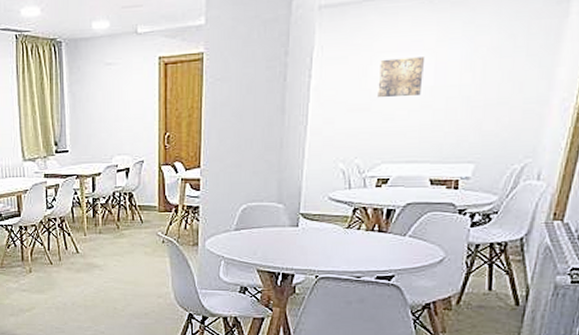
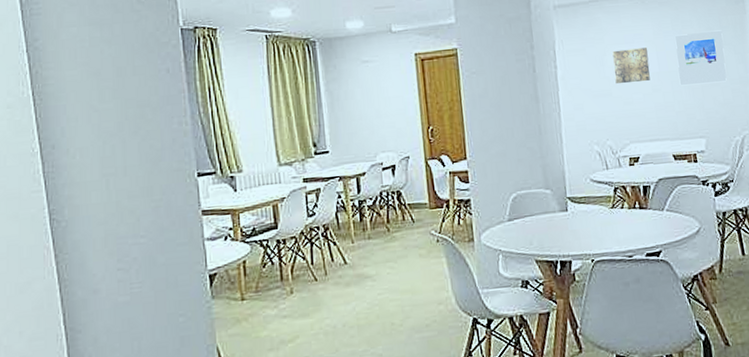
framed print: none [456,37,529,103] -> present [675,30,727,86]

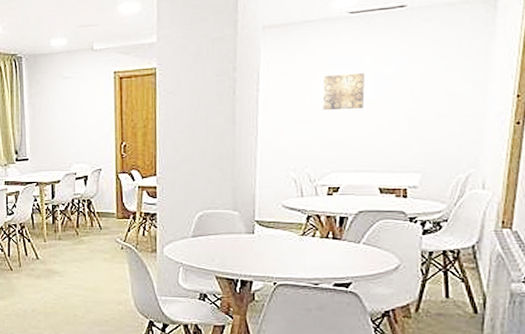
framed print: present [675,30,727,86] -> none [398,56,461,116]

